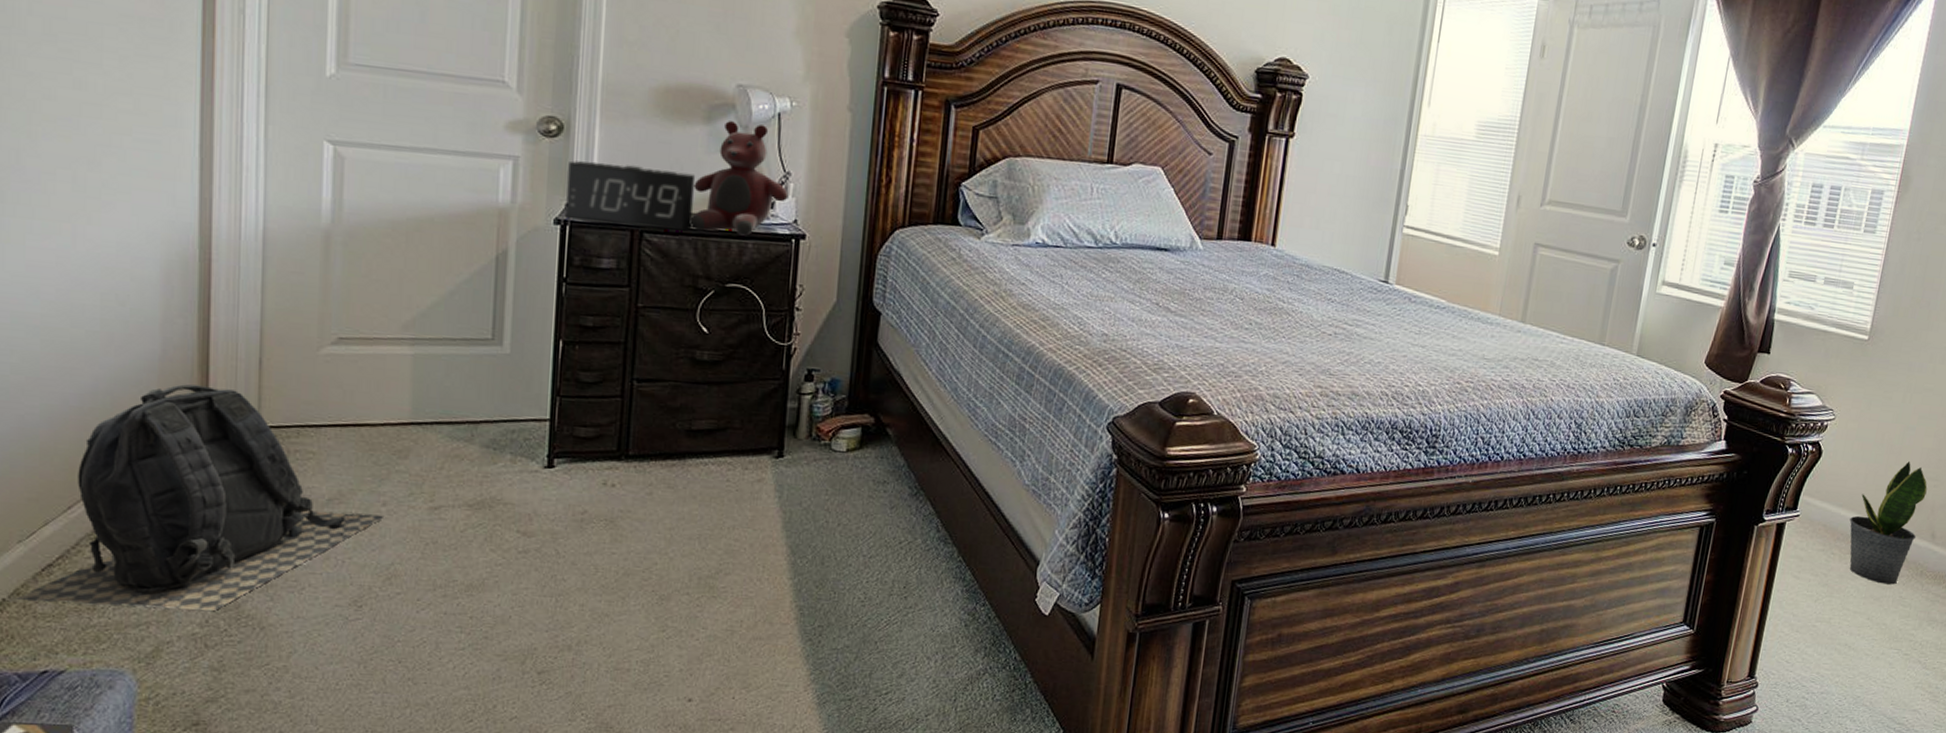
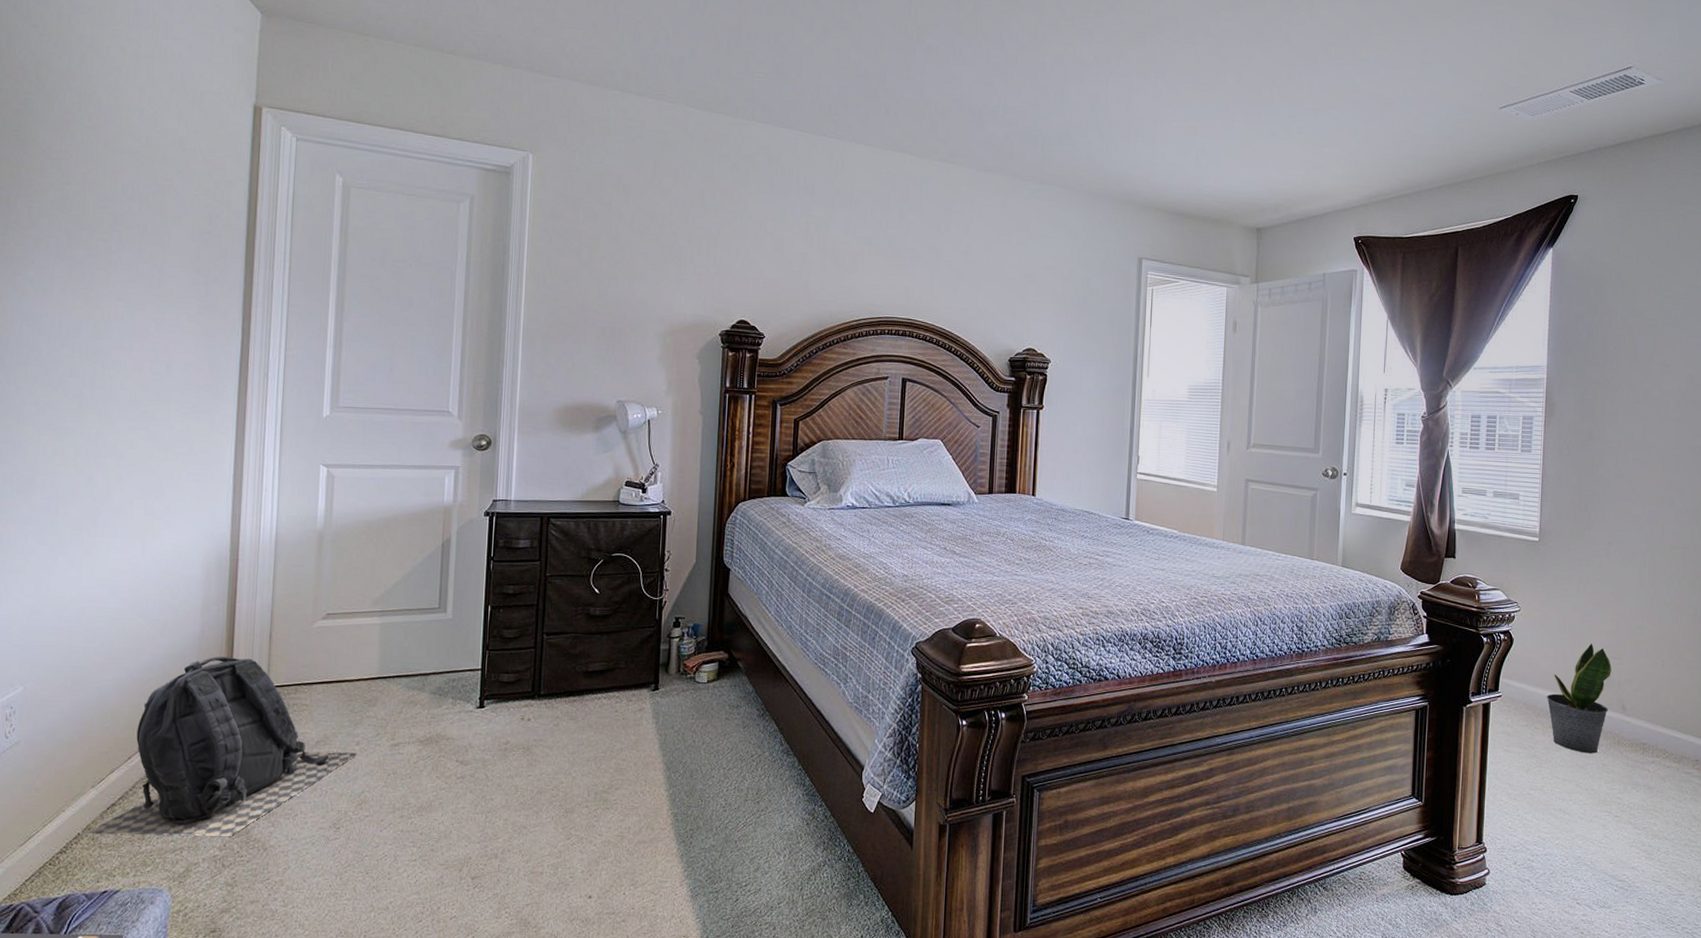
alarm clock: present [565,160,696,232] -> none [493,466,588,516]
teddy bear: present [691,121,789,236] -> none [585,428,657,515]

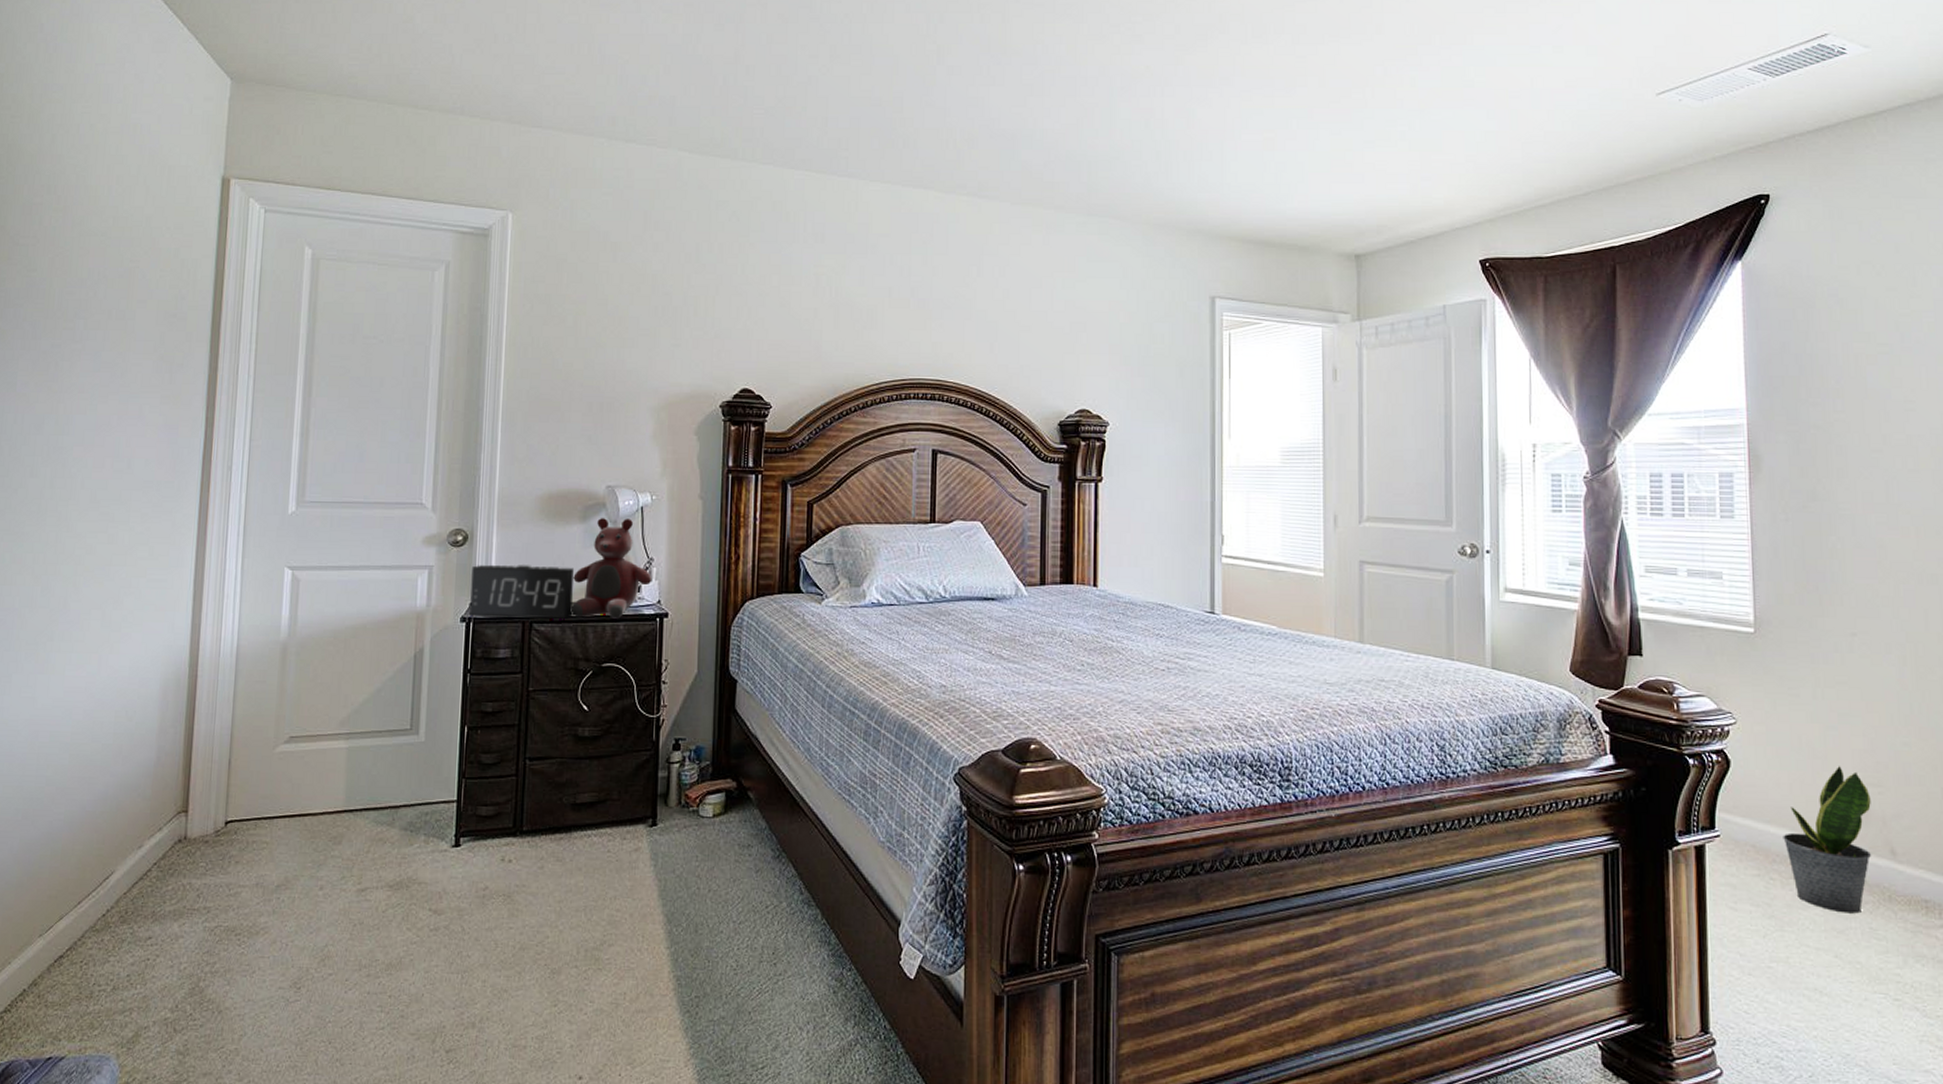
backpack: present [86,656,358,836] -> none [32,786,321,996]
alarm clock: none [493,466,588,516] -> present [470,564,575,620]
teddy bear: none [585,428,657,515] -> present [572,518,652,619]

